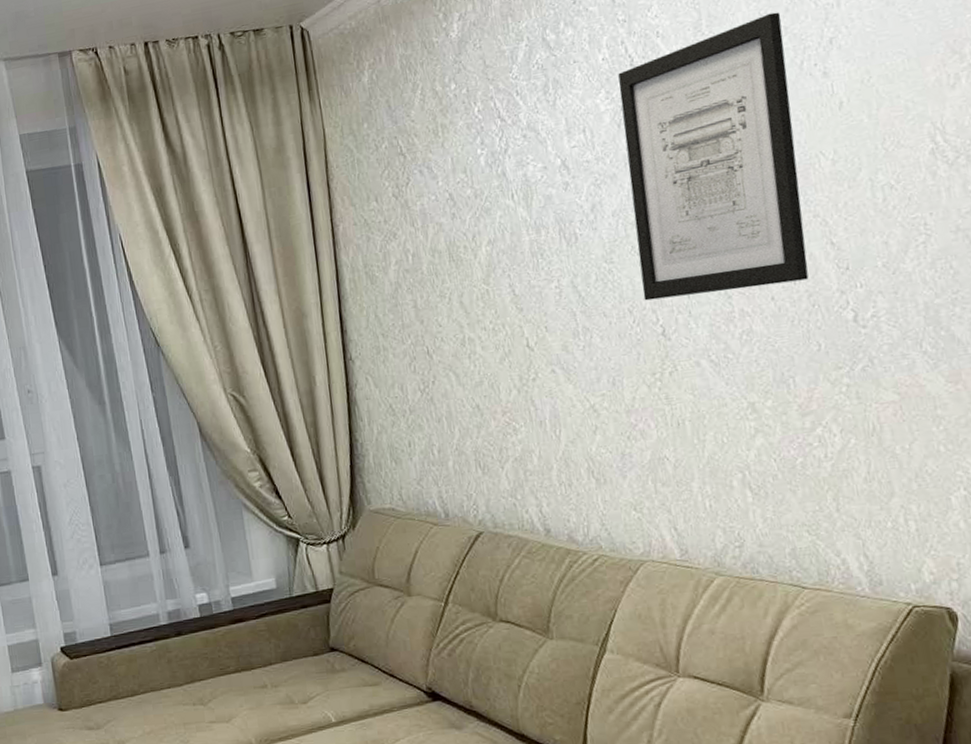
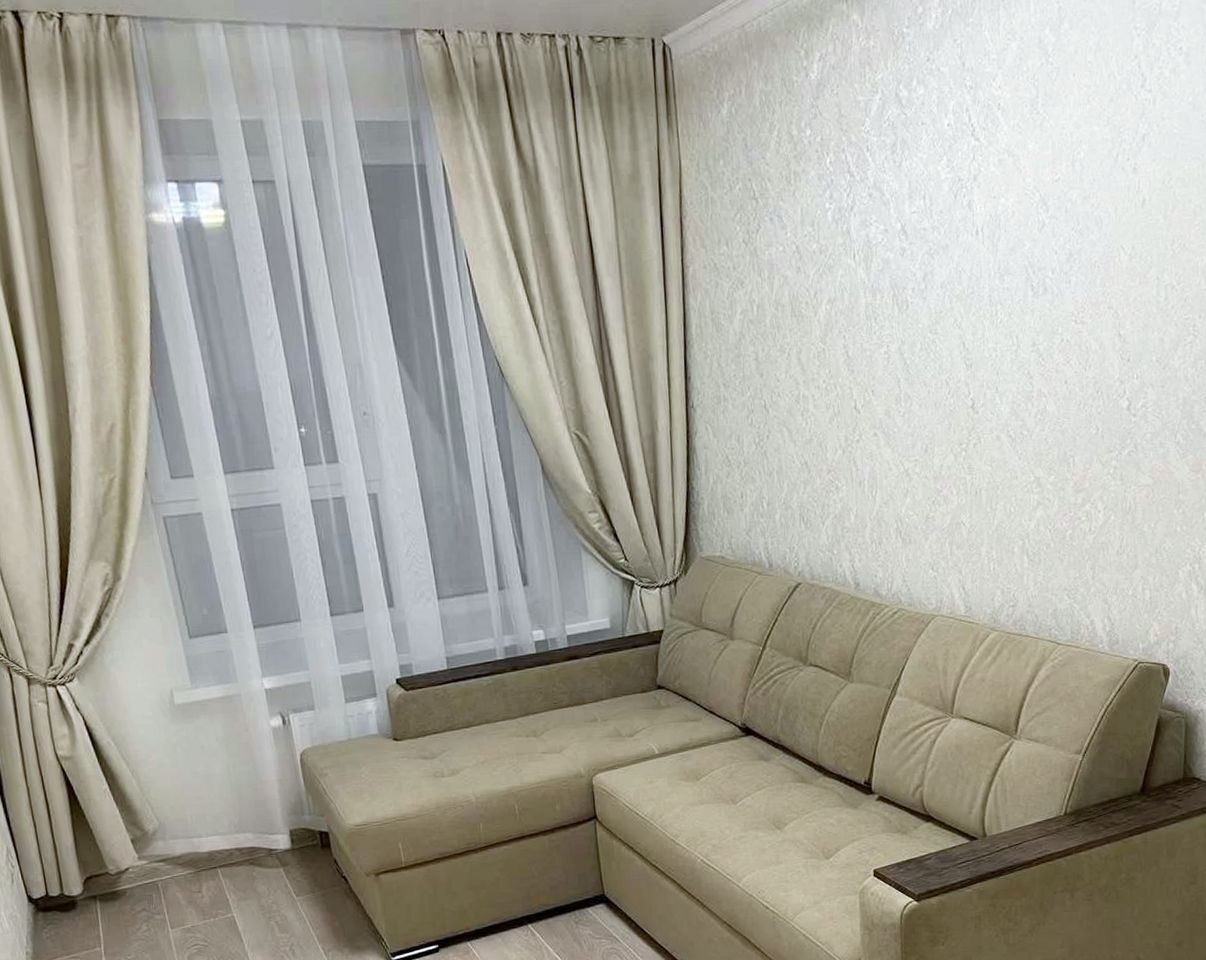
wall art: present [618,12,809,301] -> none [959,100,1106,374]

